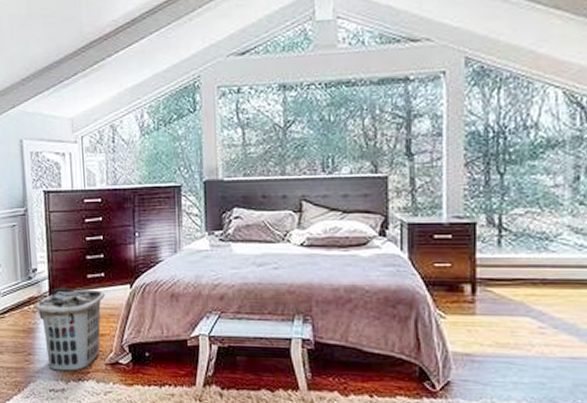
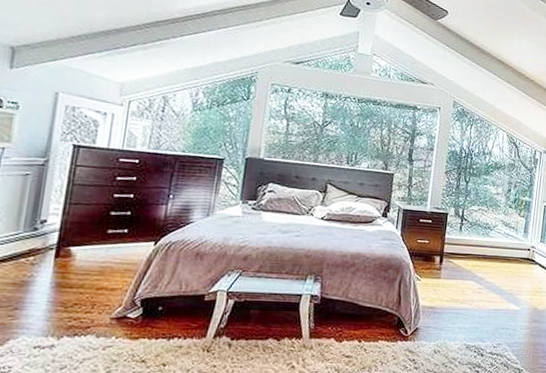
clothes hamper: present [35,287,106,372] -> none [34,240,126,326]

